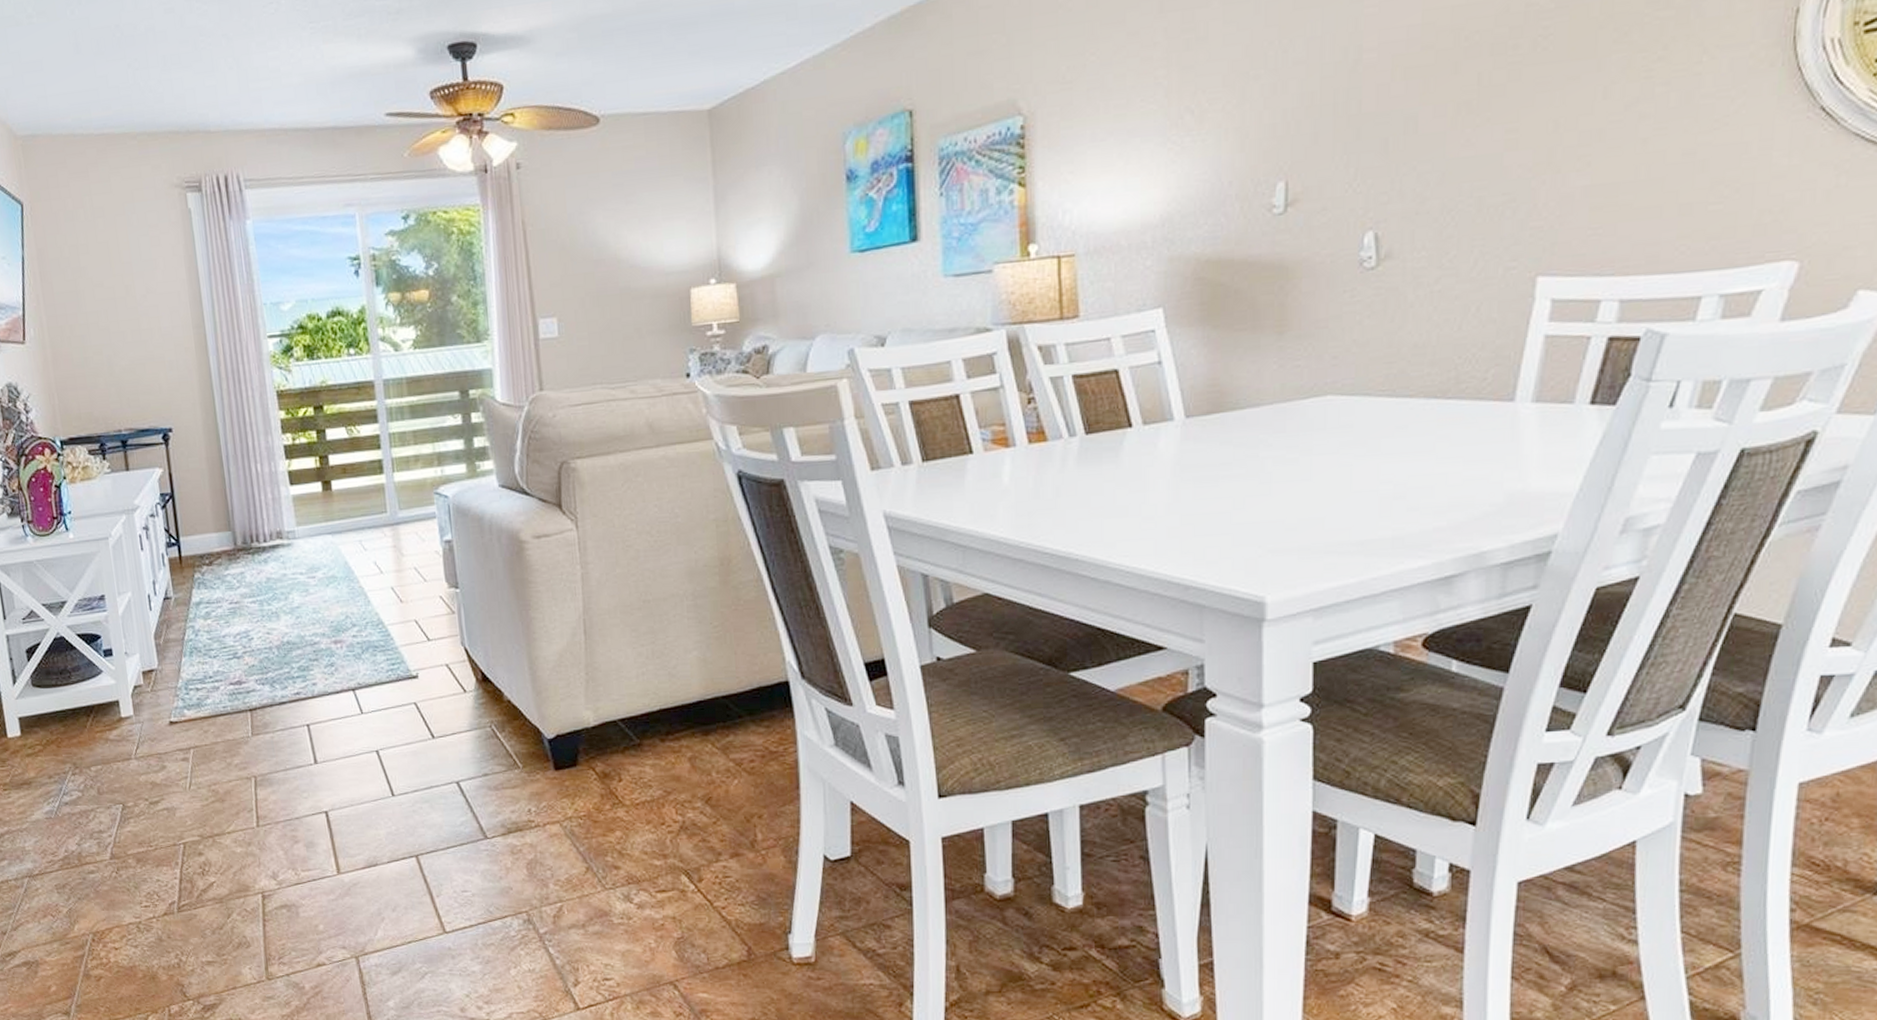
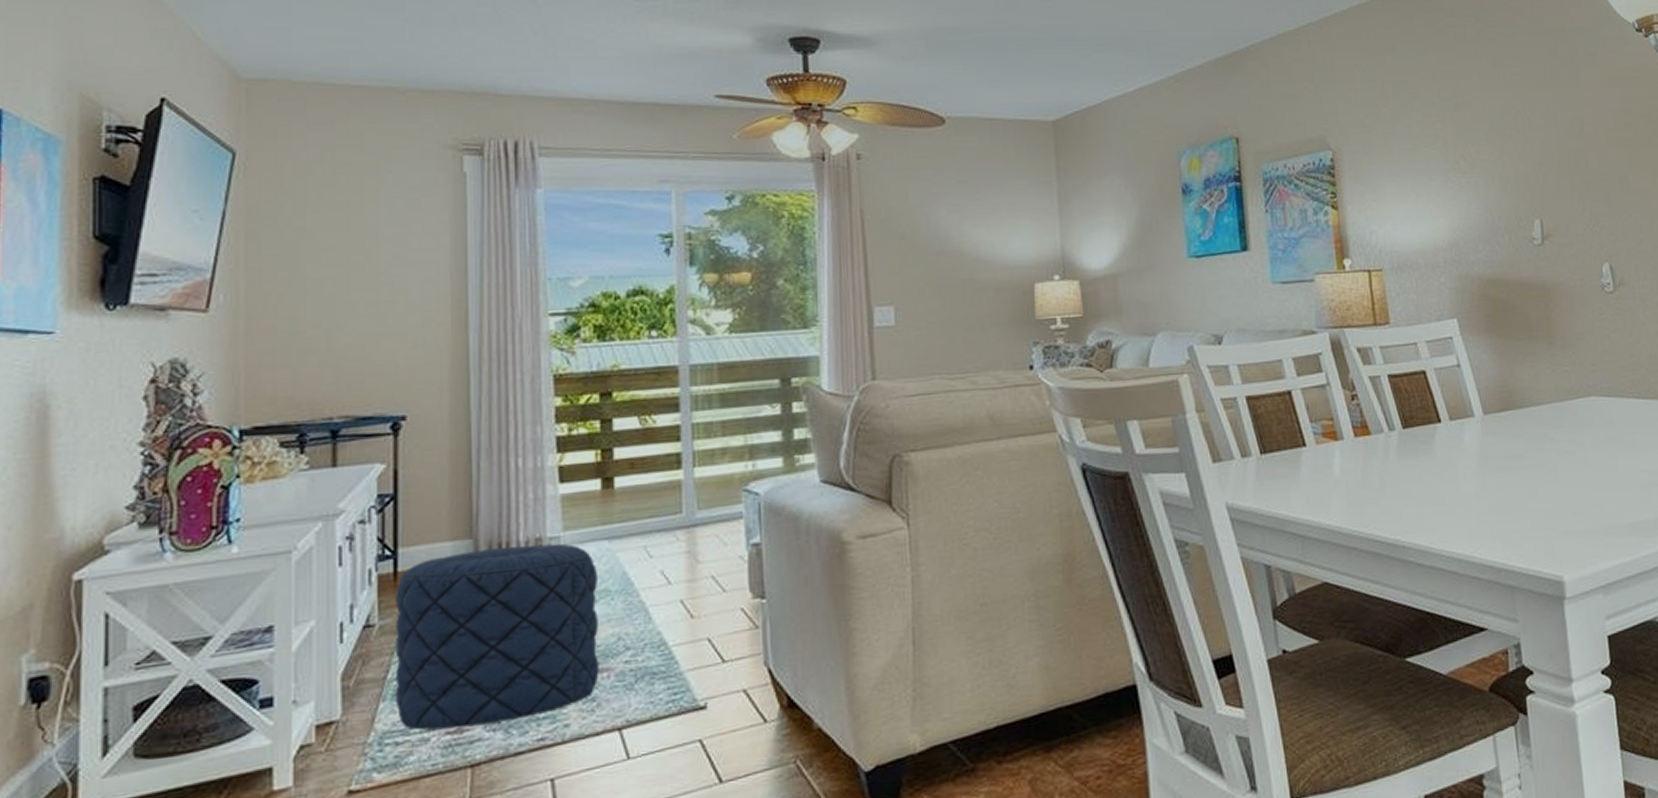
pouf: none [182,536,335,681] -> present [394,543,599,730]

